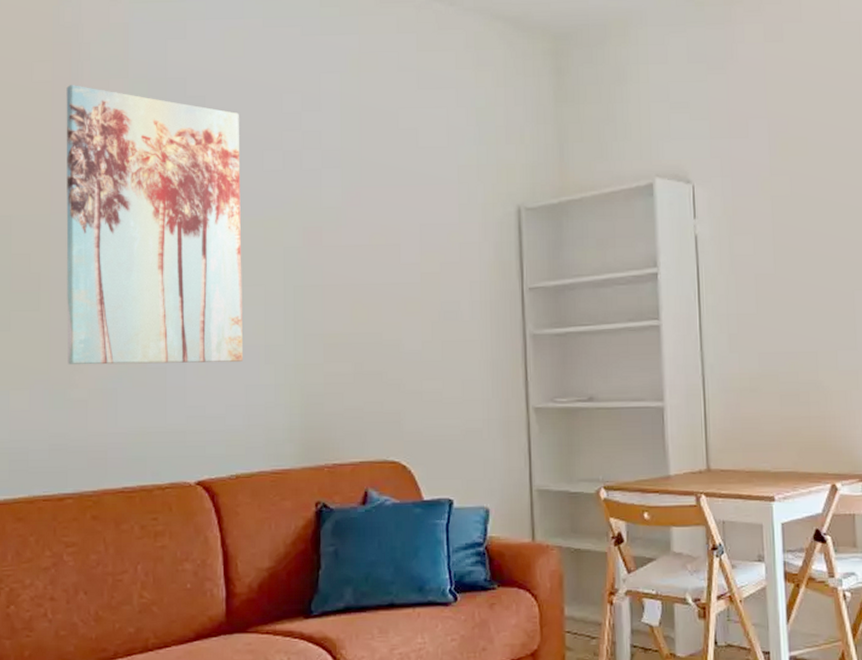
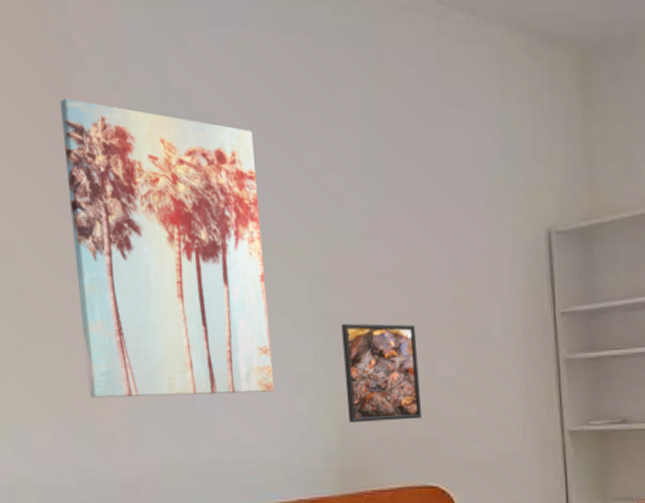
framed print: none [312,296,387,394] -> present [341,323,422,423]

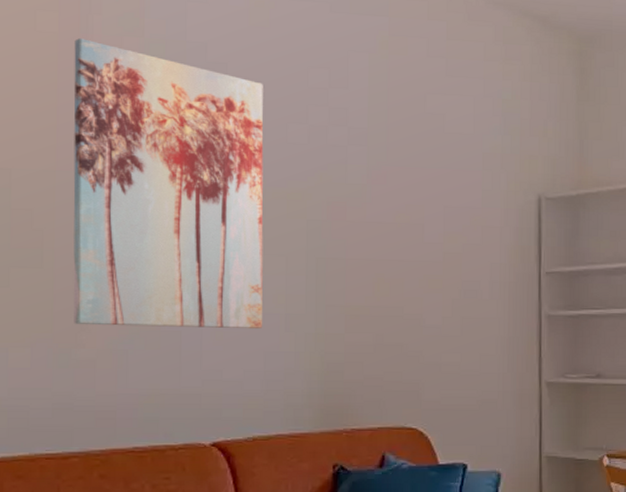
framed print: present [341,323,422,423] -> none [333,268,407,363]

